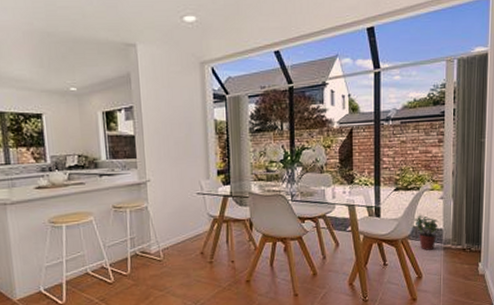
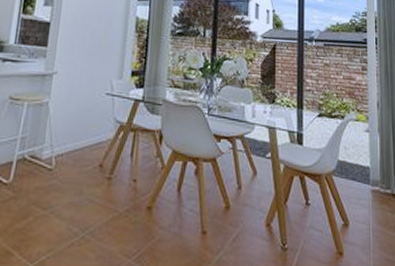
potted plant: present [413,216,439,250] -> none [338,148,365,191]

